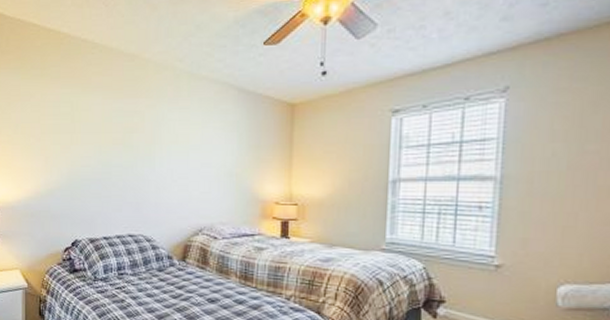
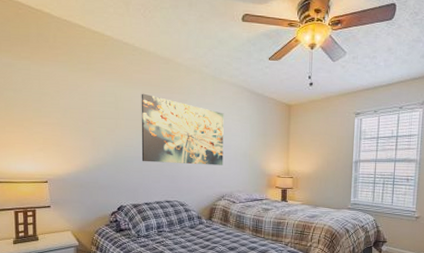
wall art: none [100,100,203,189] -> present [141,93,224,165]

